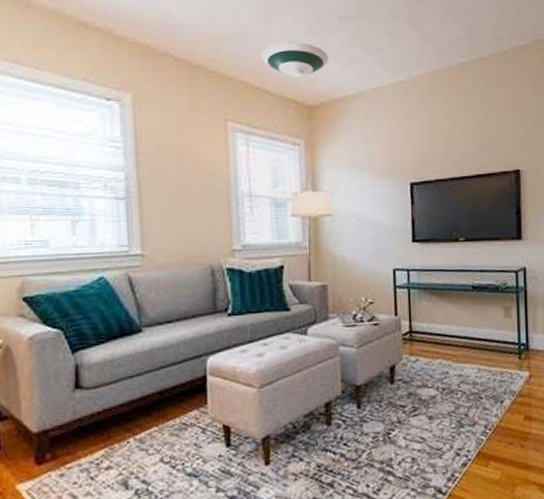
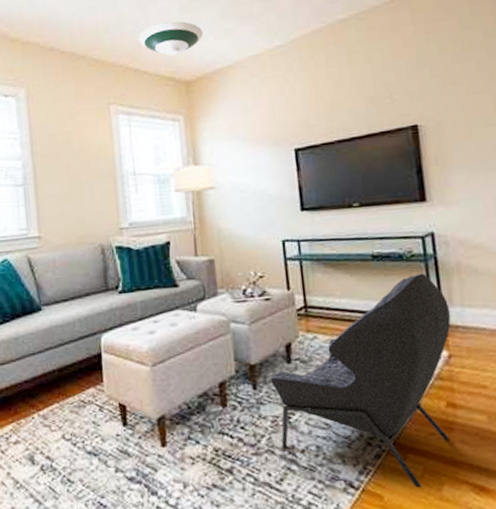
armchair: none [374,304,533,490] -> present [270,273,451,488]

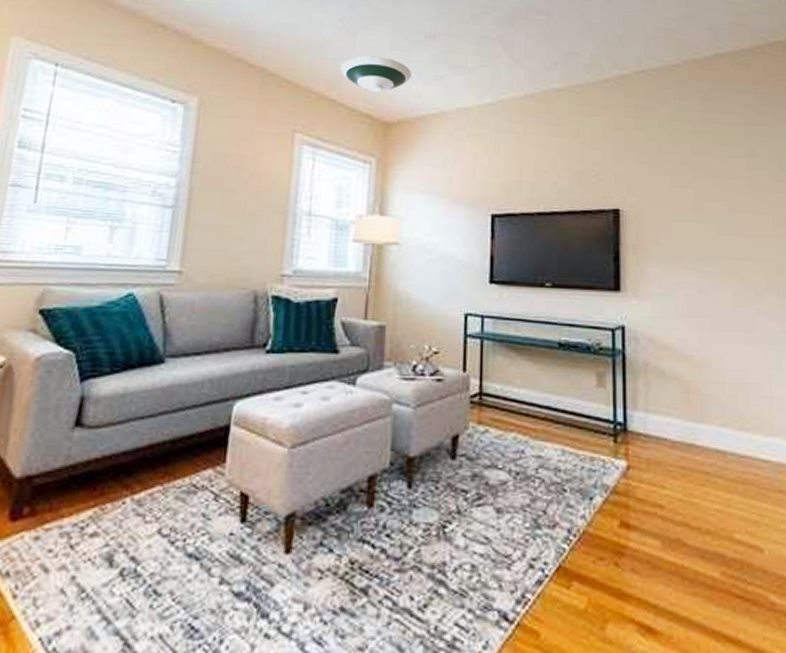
armchair: present [270,273,451,488] -> none [429,370,632,625]

